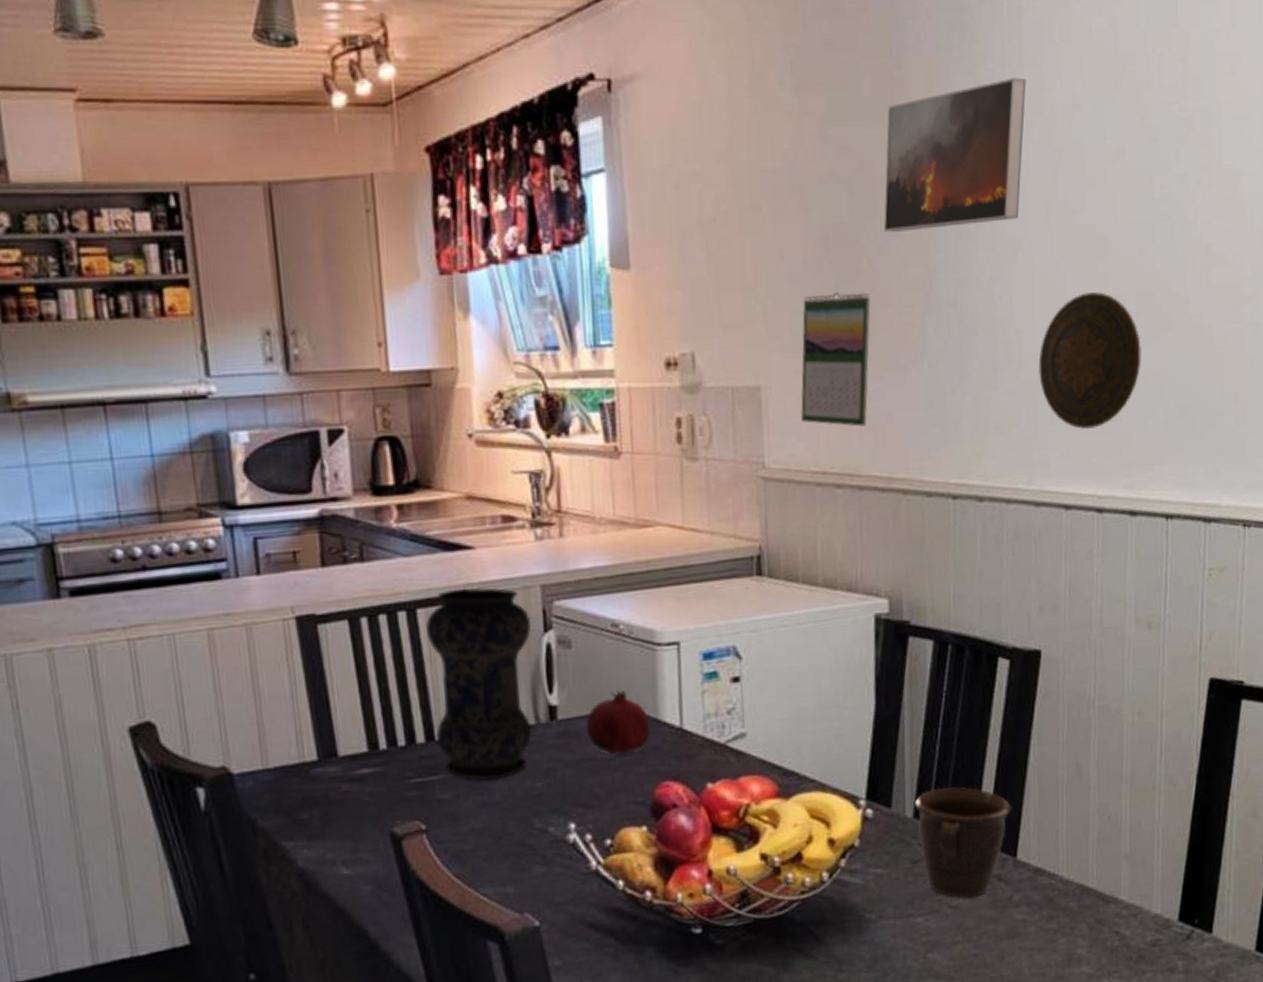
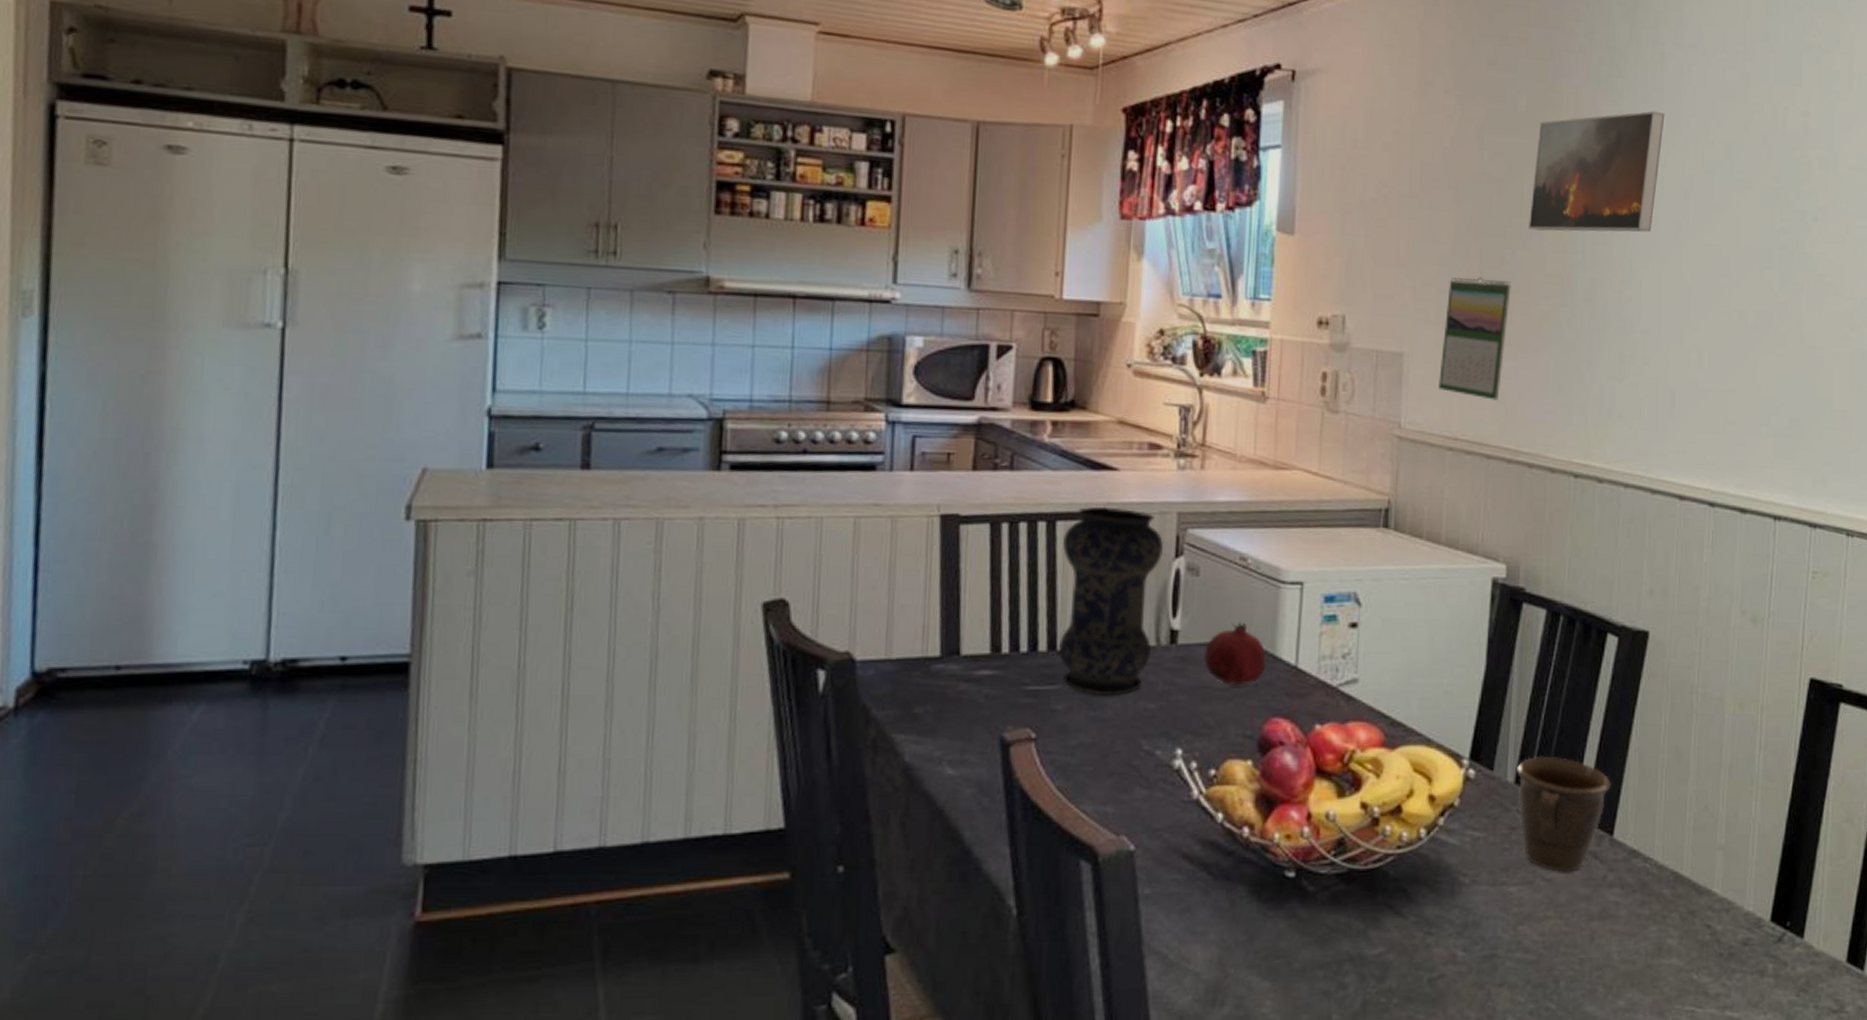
decorative plate: present [1038,292,1141,430] -> none [1661,304,1758,428]

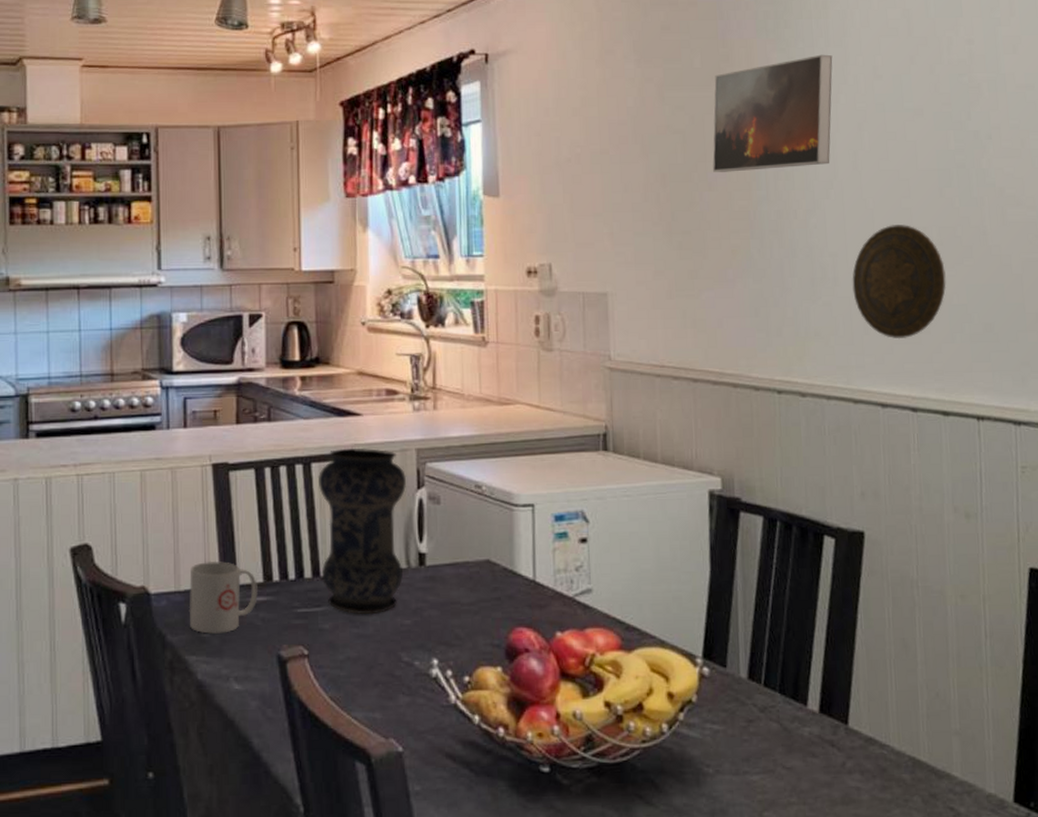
mug: none [900,626,983,710] -> present [189,560,258,634]
fruit: present [1204,622,1267,686] -> none [450,543,508,600]
calendar: present [1438,277,1511,400] -> none [642,219,702,329]
mug: present [1517,756,1612,872] -> none [749,652,842,761]
decorative plate: none [1661,304,1758,428] -> present [852,225,947,340]

